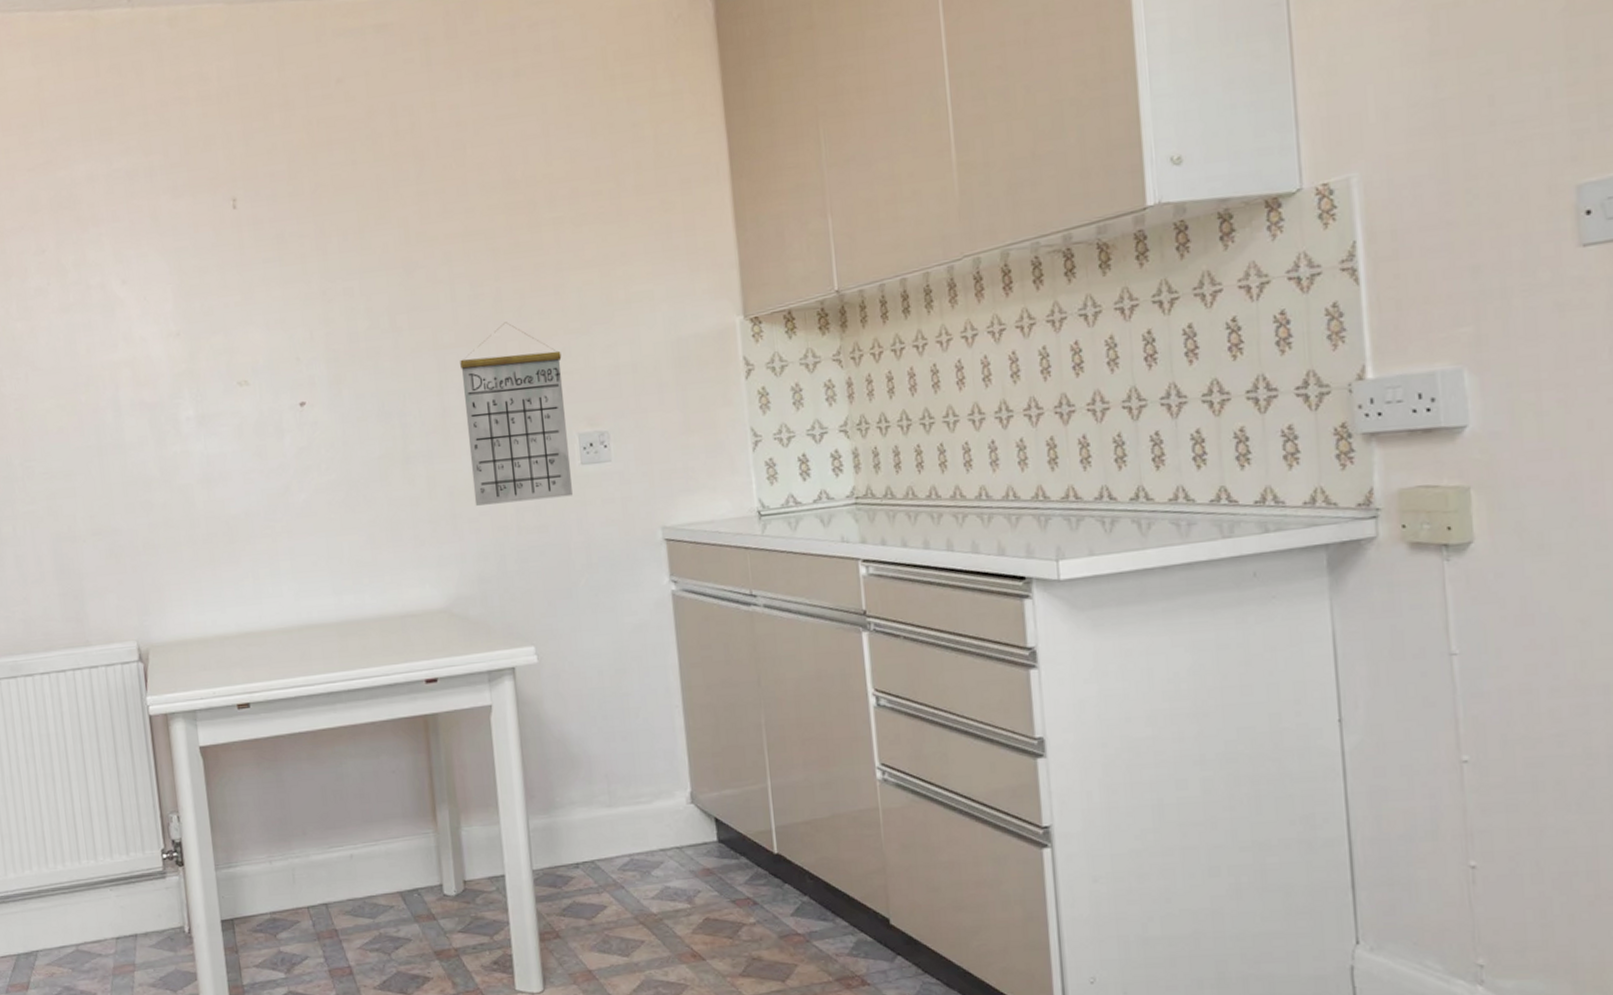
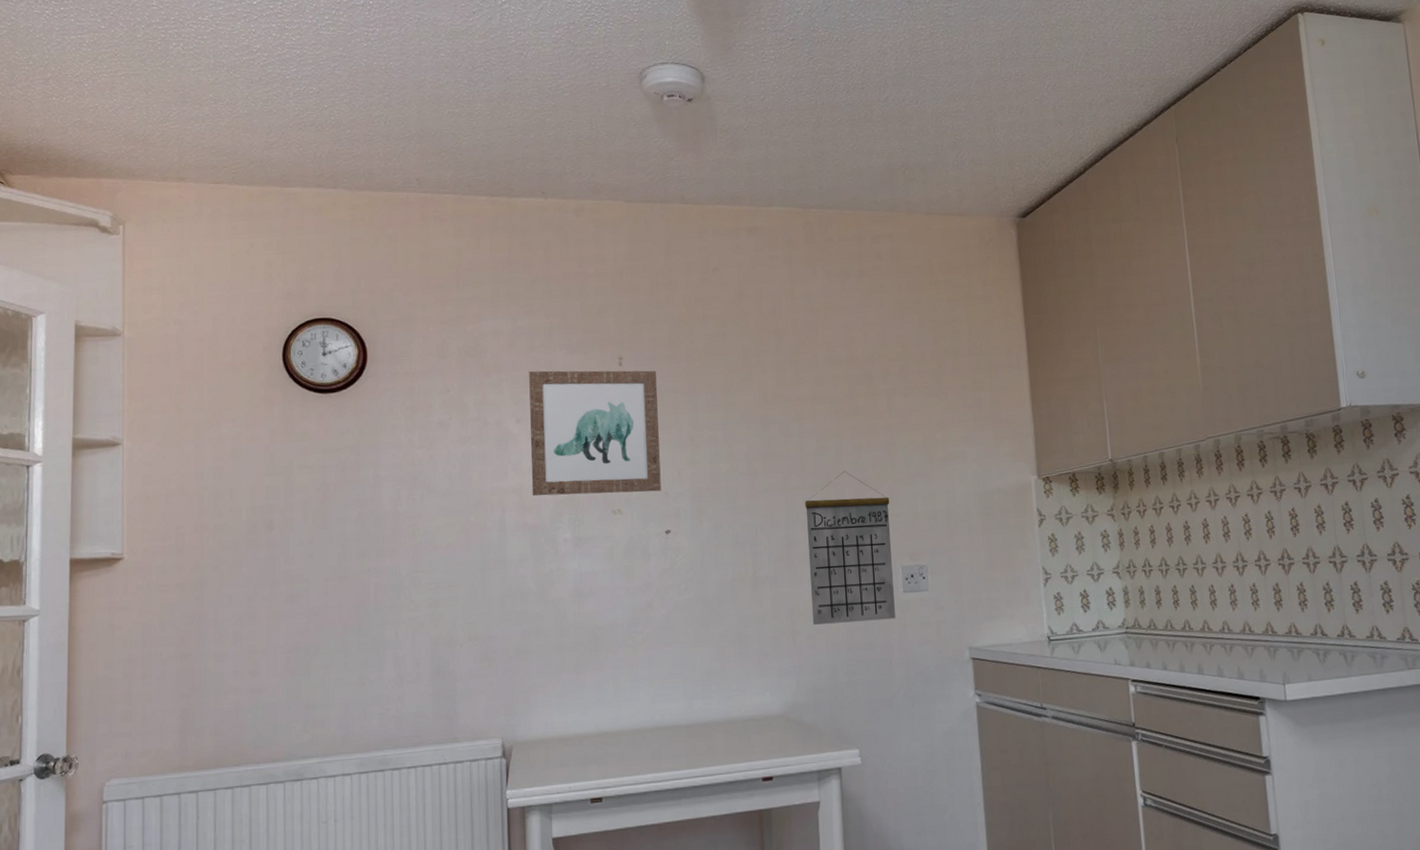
wall art: none [131,212,292,369] -> present [529,370,661,496]

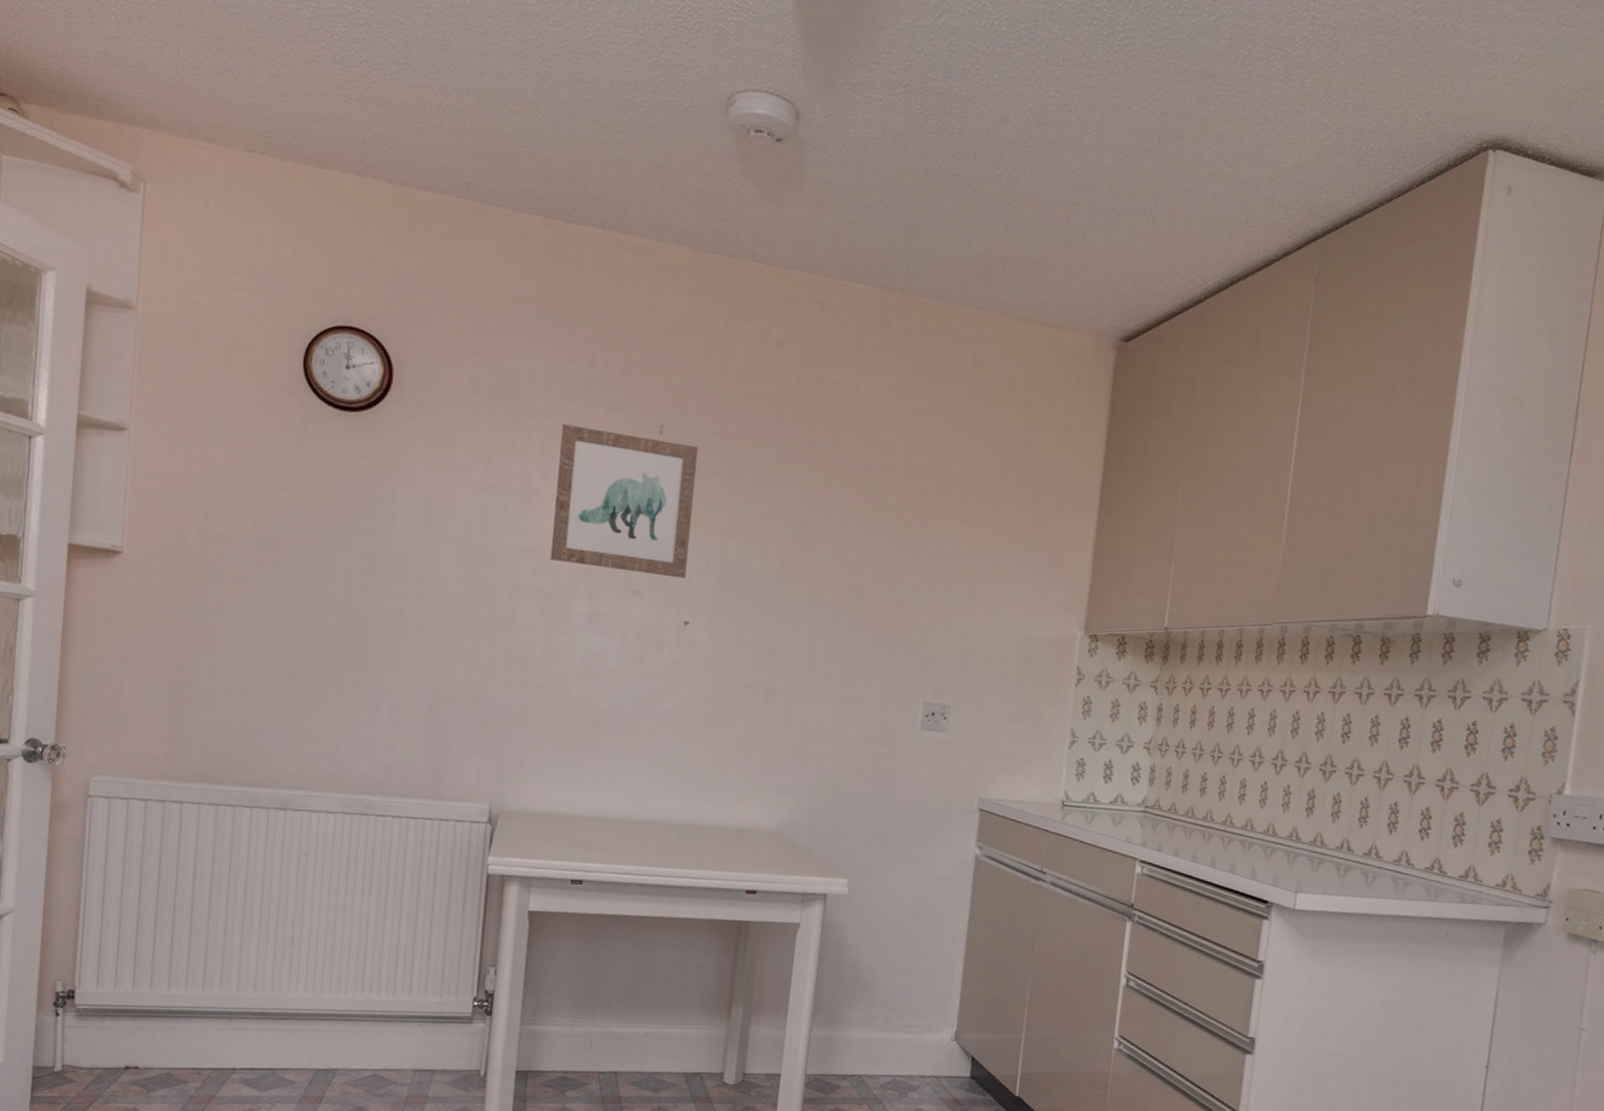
calendar: present [805,471,895,625] -> none [821,591,924,755]

